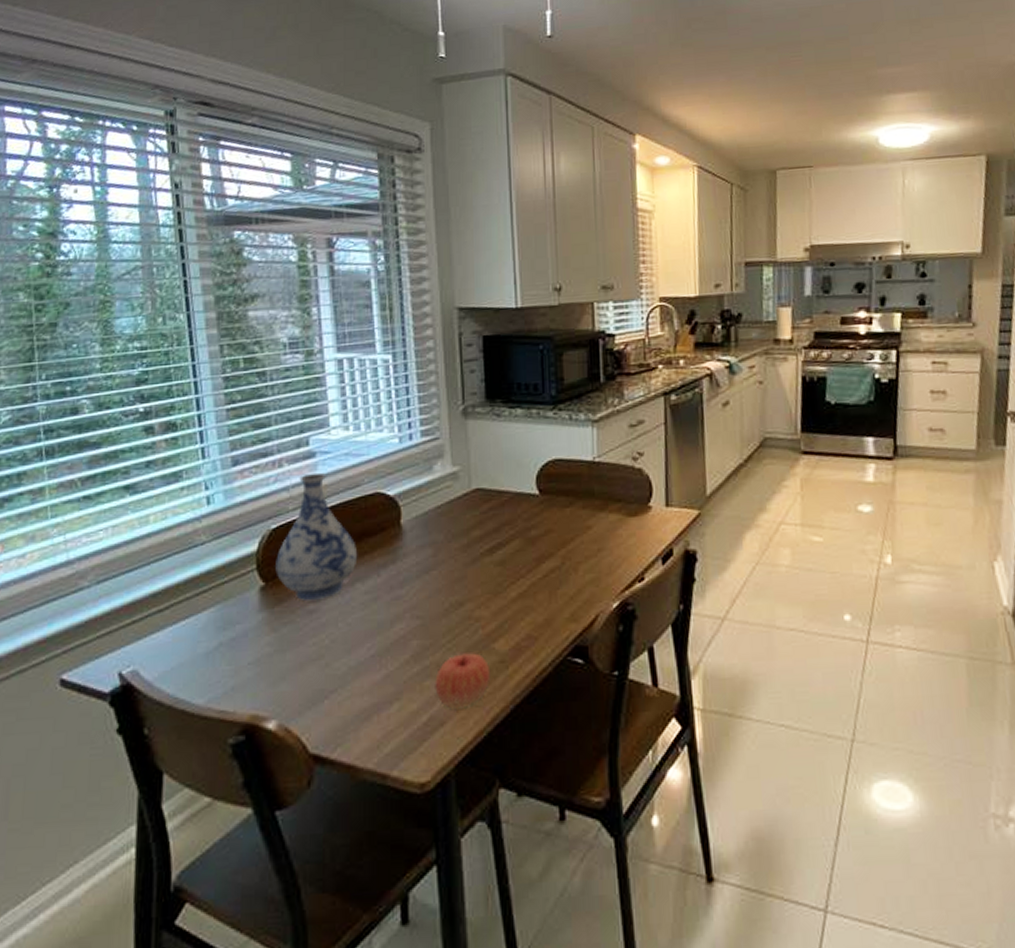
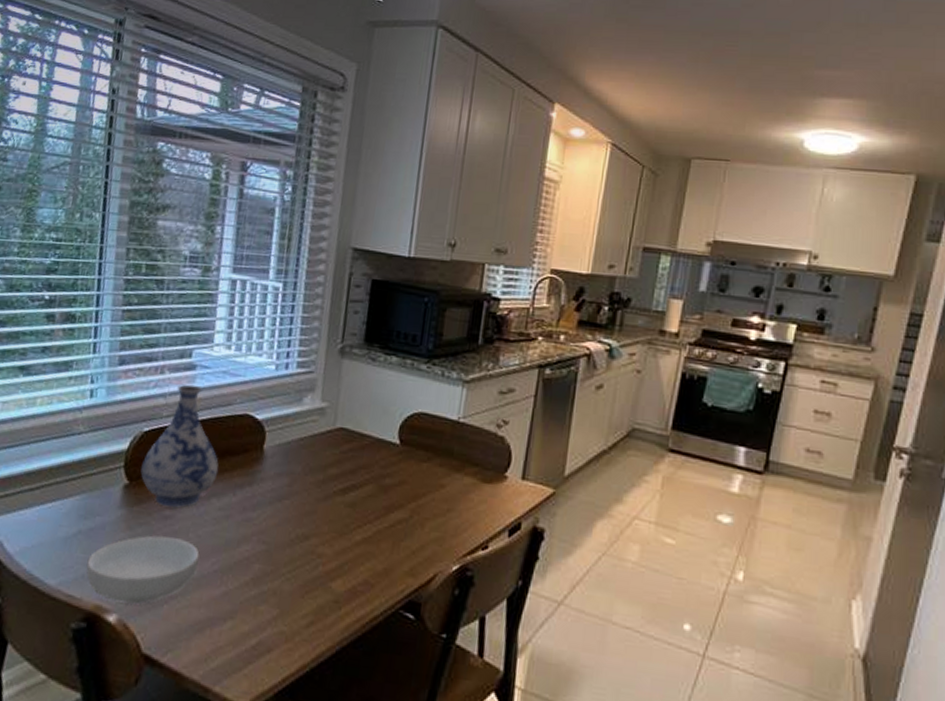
cereal bowl: none [234,630,353,708] -> present [86,535,200,605]
apple: present [435,653,491,709] -> none [268,586,324,640]

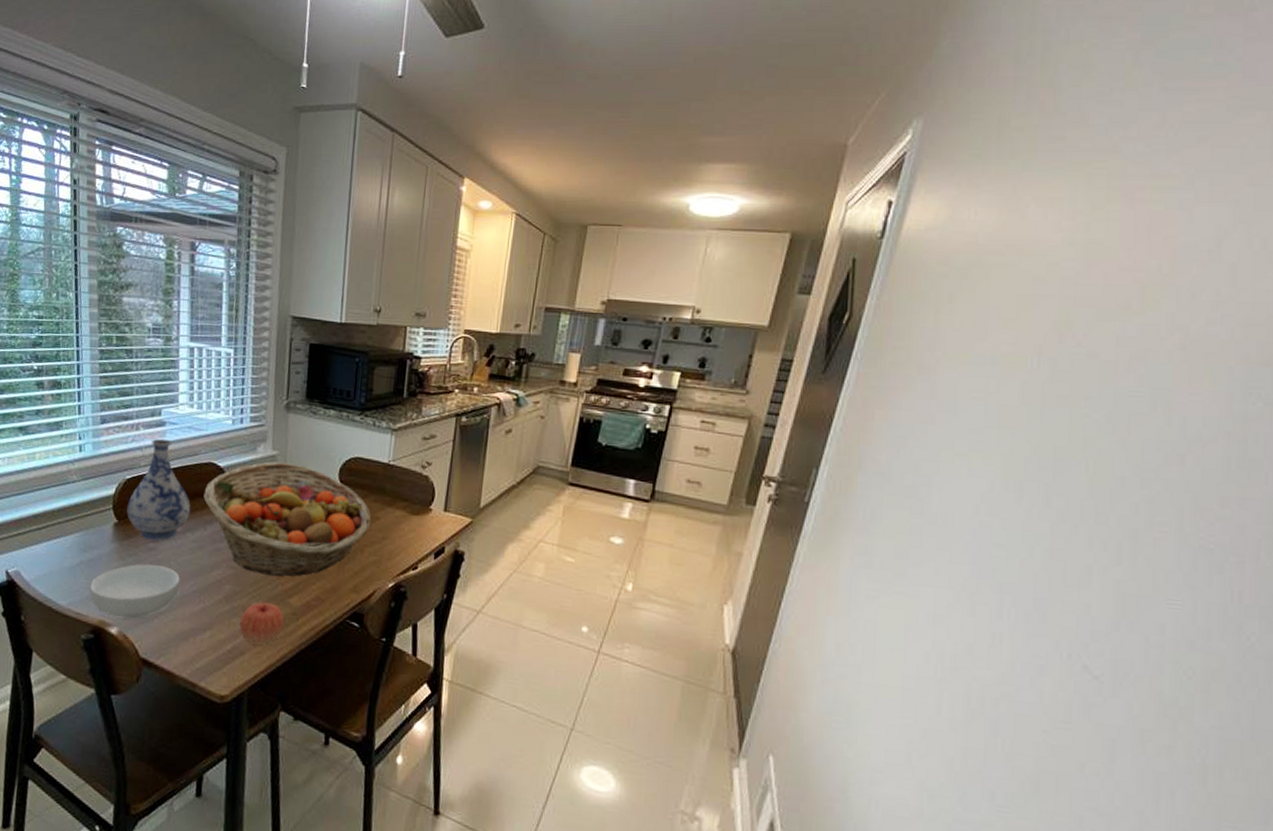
fruit basket: none [235,415,435,555] -> present [203,462,372,577]
apple: none [268,586,324,640] -> present [239,602,285,645]

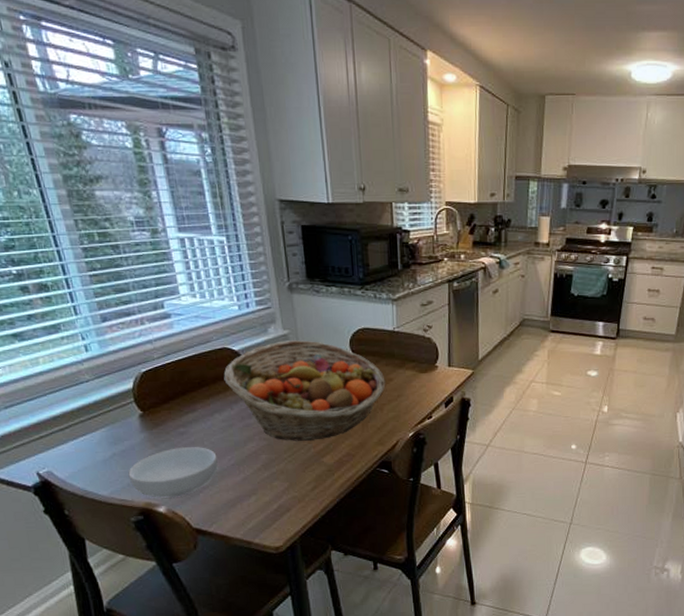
vase: present [126,438,191,541] -> none [149,330,214,425]
apple: present [239,602,285,645] -> none [281,464,322,501]

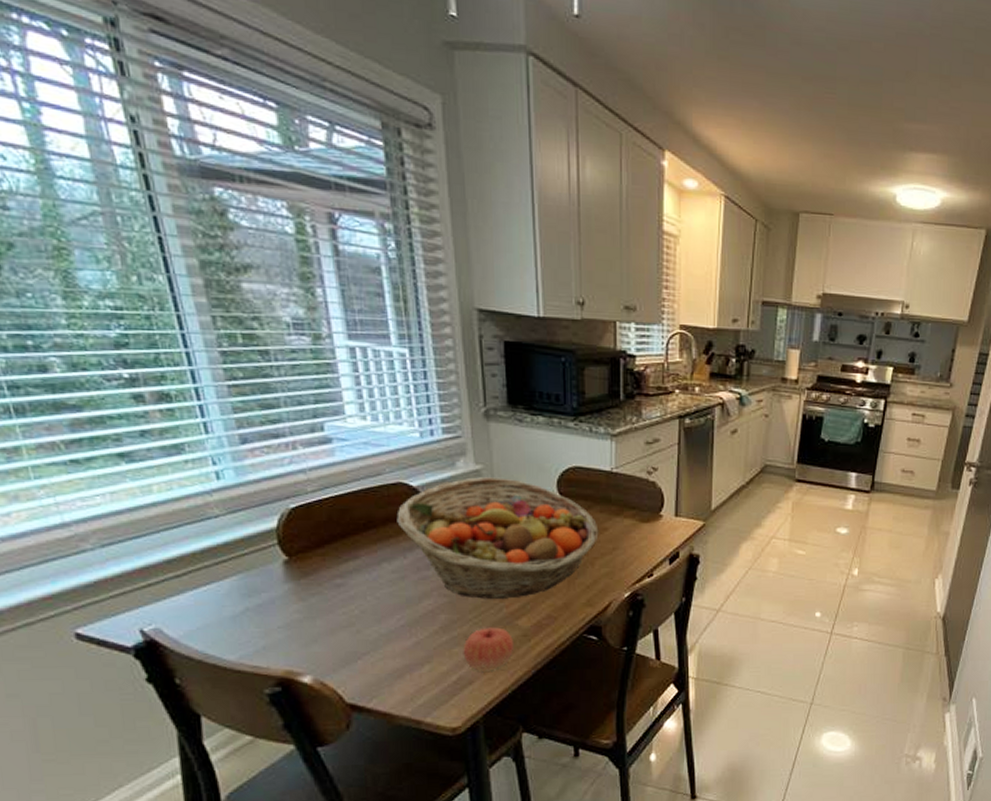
cereal bowl: present [128,447,218,499] -> none [264,603,383,666]
apple: none [281,464,322,501] -> present [463,627,515,671]

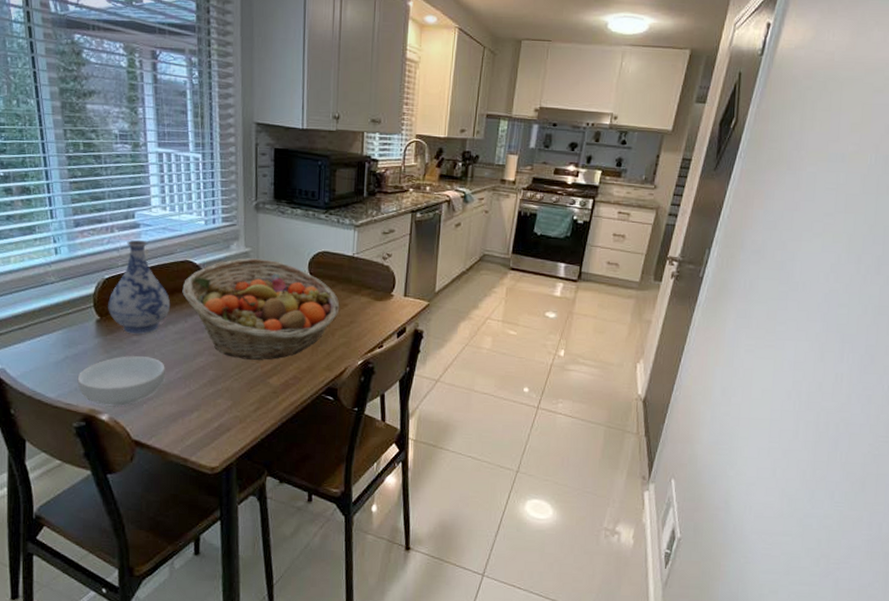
cereal bowl: none [264,603,383,666] -> present [77,356,165,407]
vase: none [297,458,383,575] -> present [108,239,171,334]
apple: present [463,627,515,671] -> none [224,383,266,421]

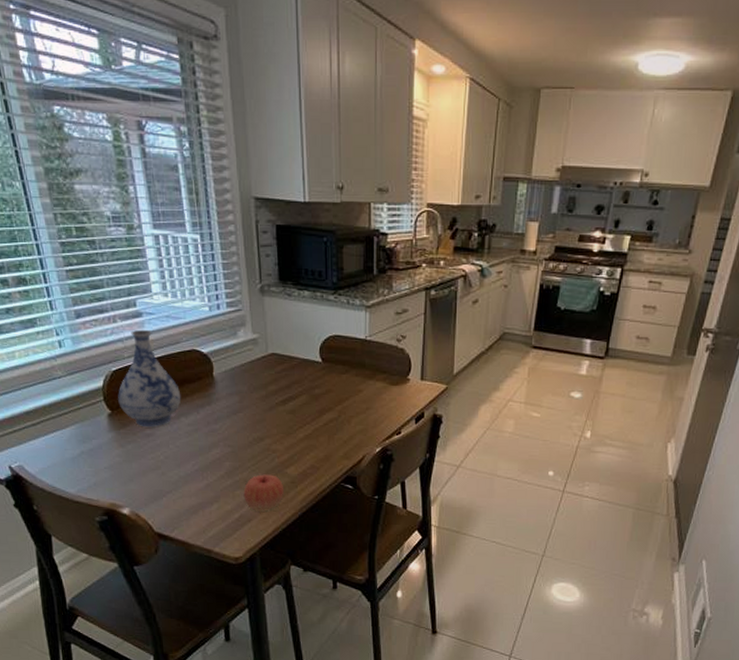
cereal bowl: present [77,356,165,407] -> none [95,449,182,501]
fruit basket: present [182,258,340,360] -> none [191,345,355,450]
apple: none [224,383,266,421] -> present [243,474,284,512]

